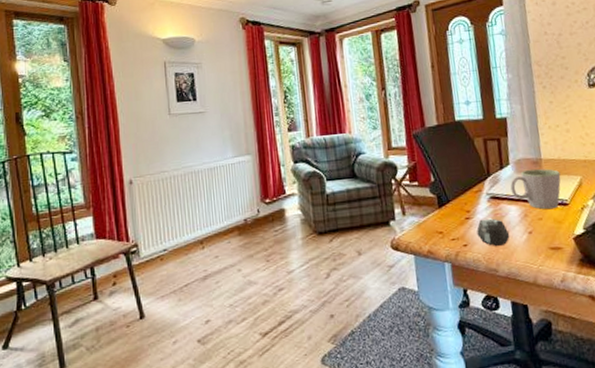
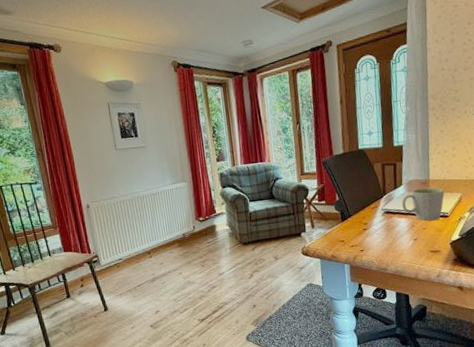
mouse: present [476,218,510,246] -> none [372,229,399,251]

